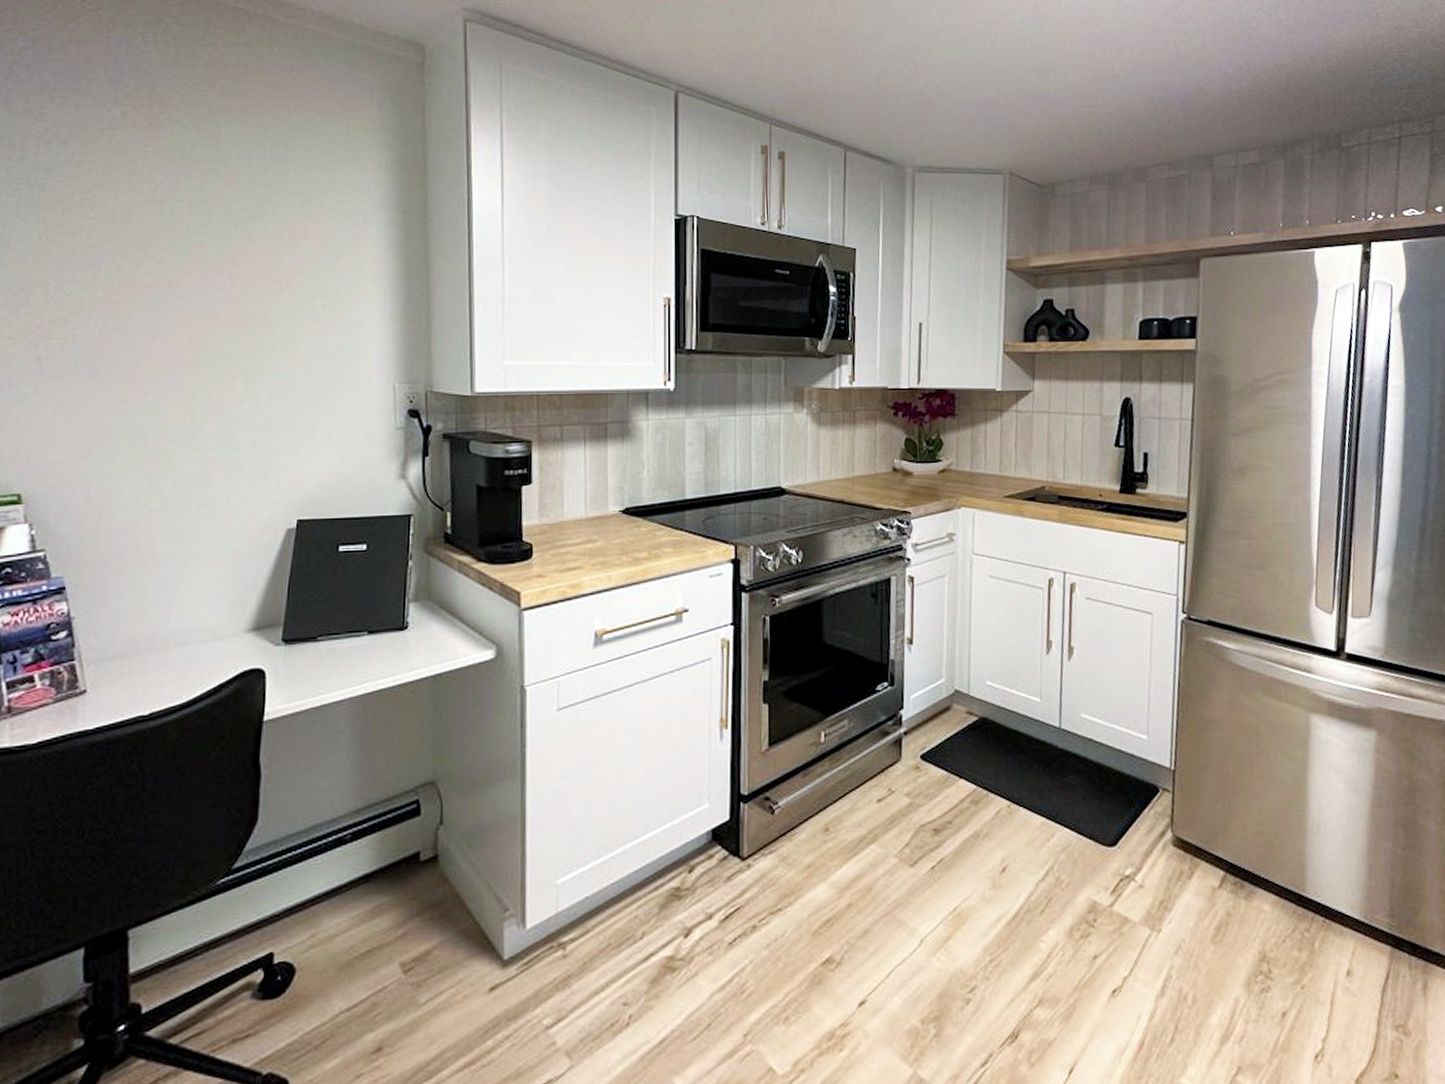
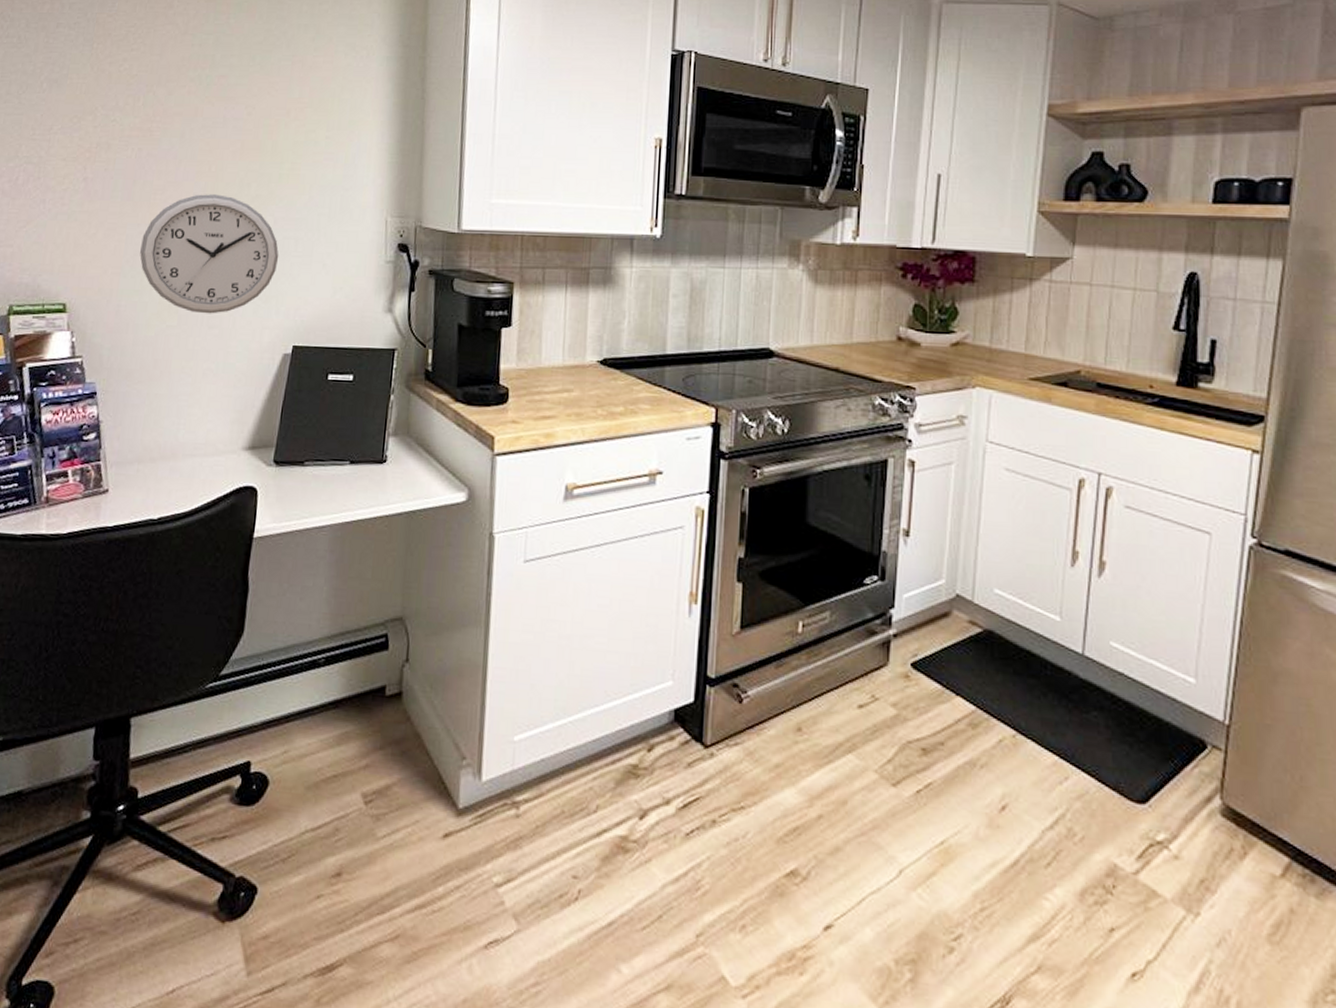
wall clock: none [111,368,277,494] -> present [140,194,279,314]

